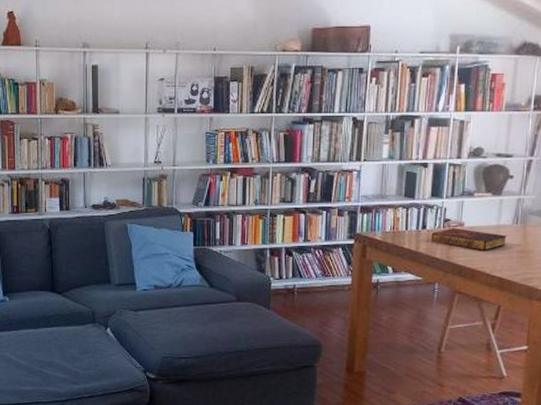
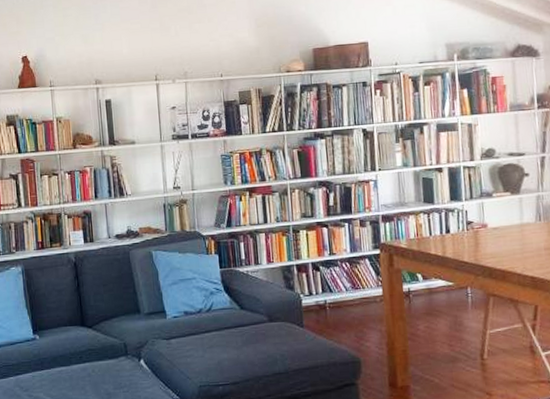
book: present [431,228,507,251] -> none [456,229,533,251]

